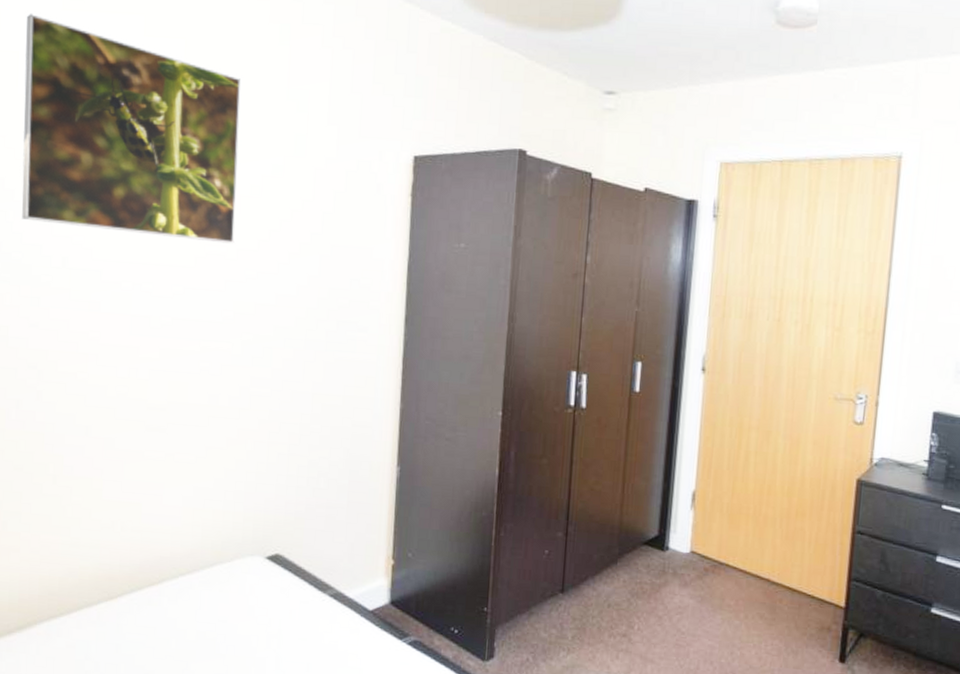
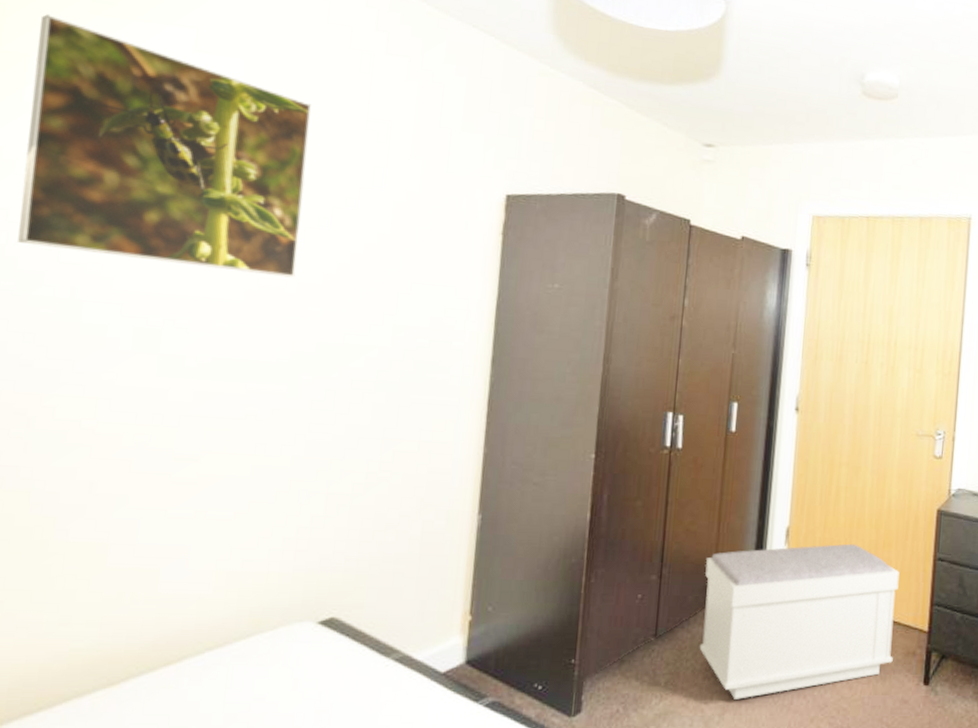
bench: none [605,511,814,660] -> present [699,543,900,699]

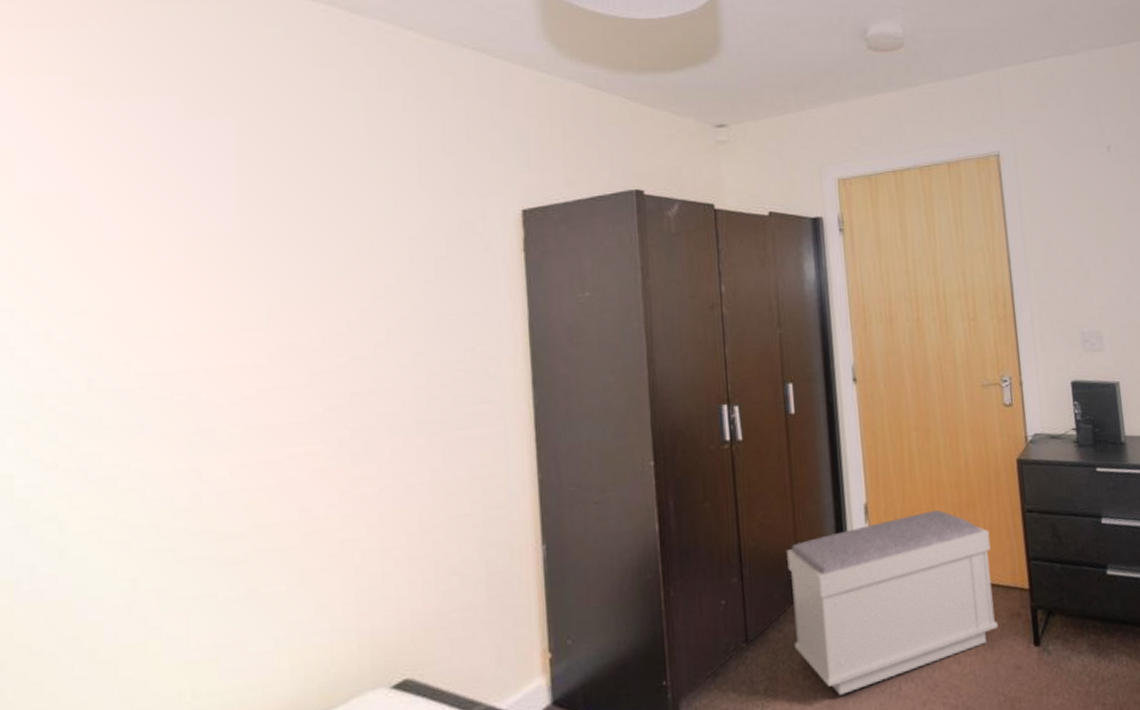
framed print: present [18,14,311,278] -> none [24,106,318,342]

